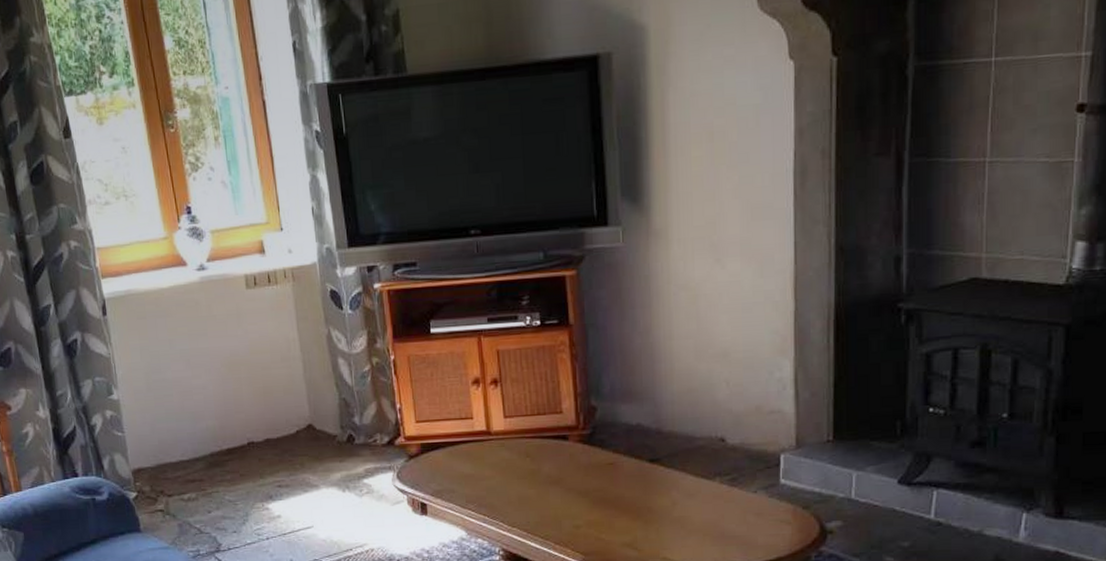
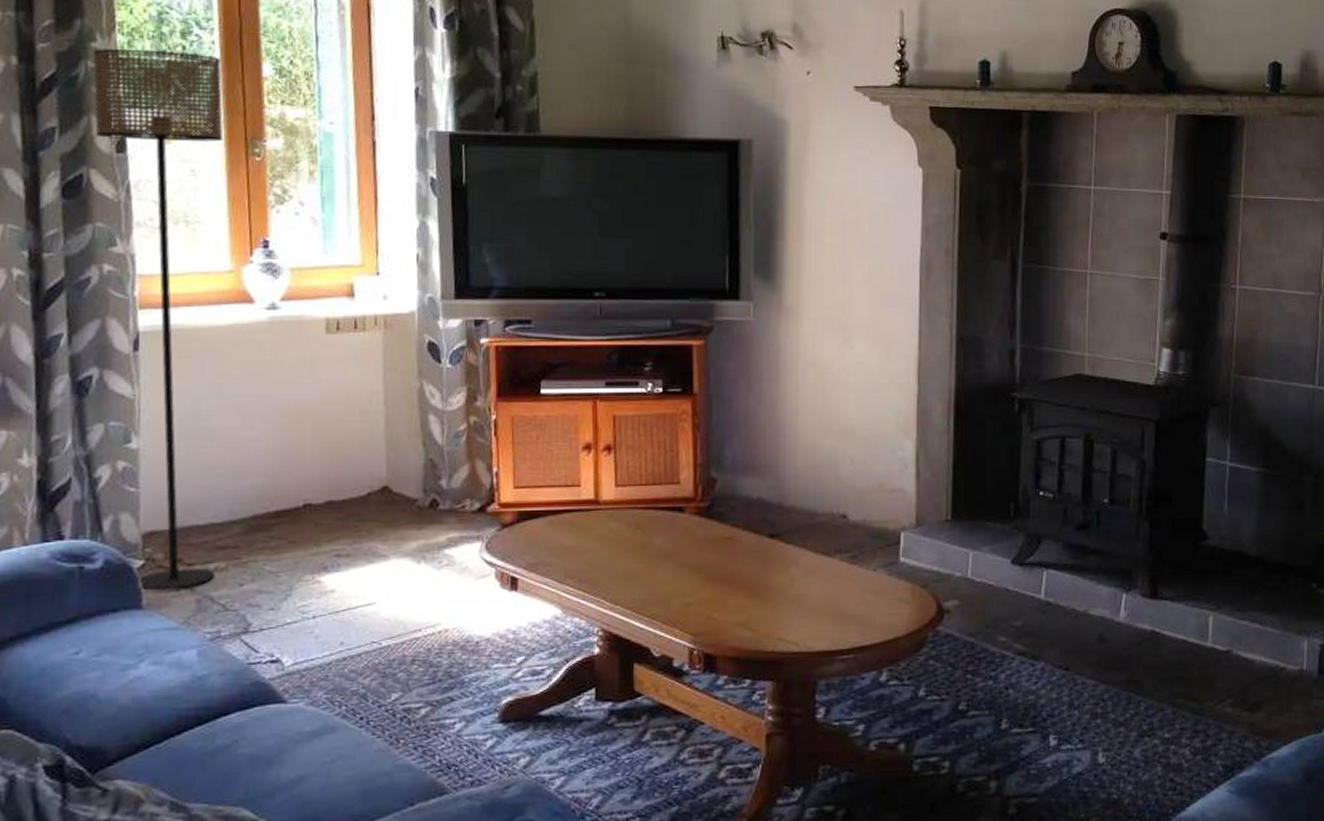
floor lamp: none [33,35,189,518] -> present [93,48,224,591]

